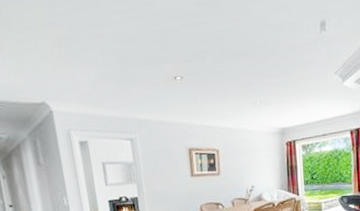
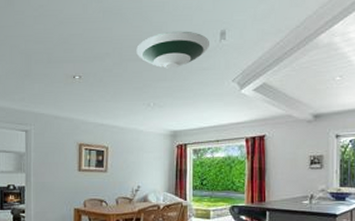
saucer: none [237,22,310,64] -> present [136,31,209,69]

